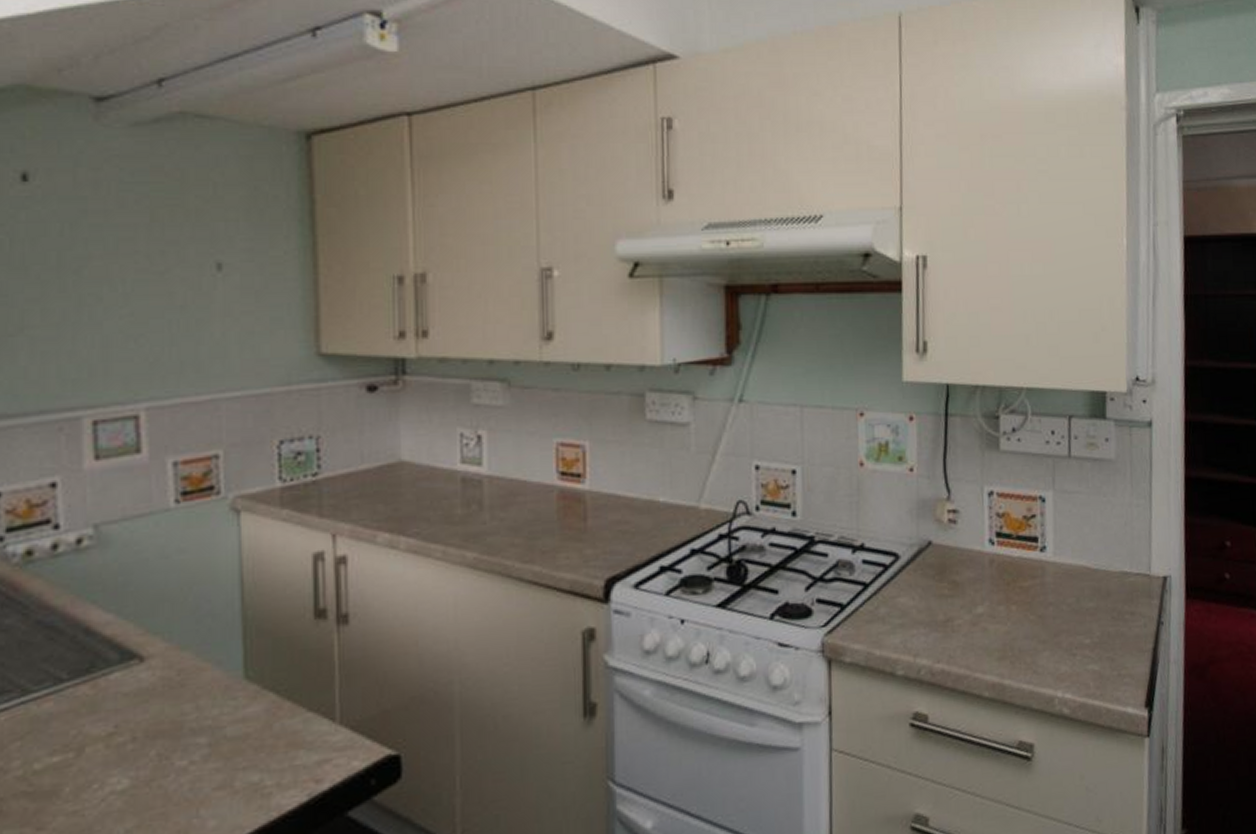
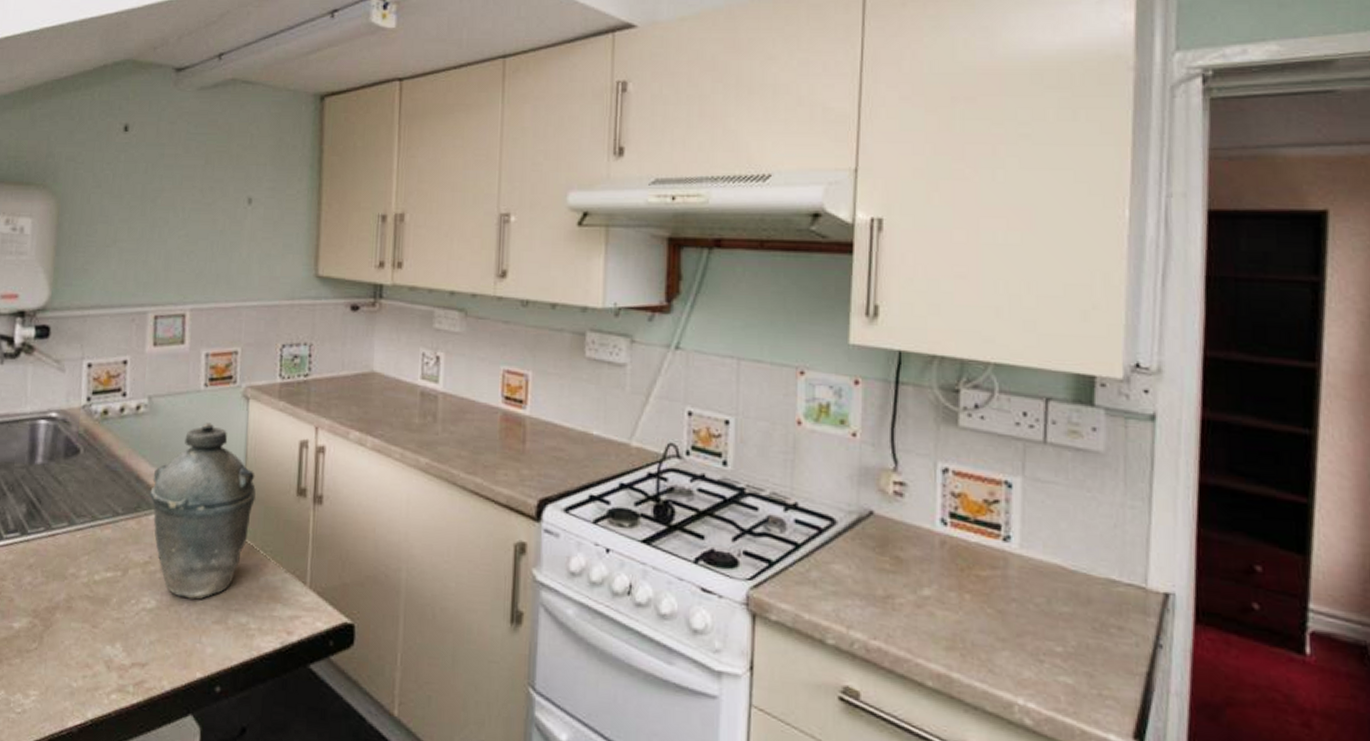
kettle: none [108,547,259,768] -> present [150,422,256,600]

